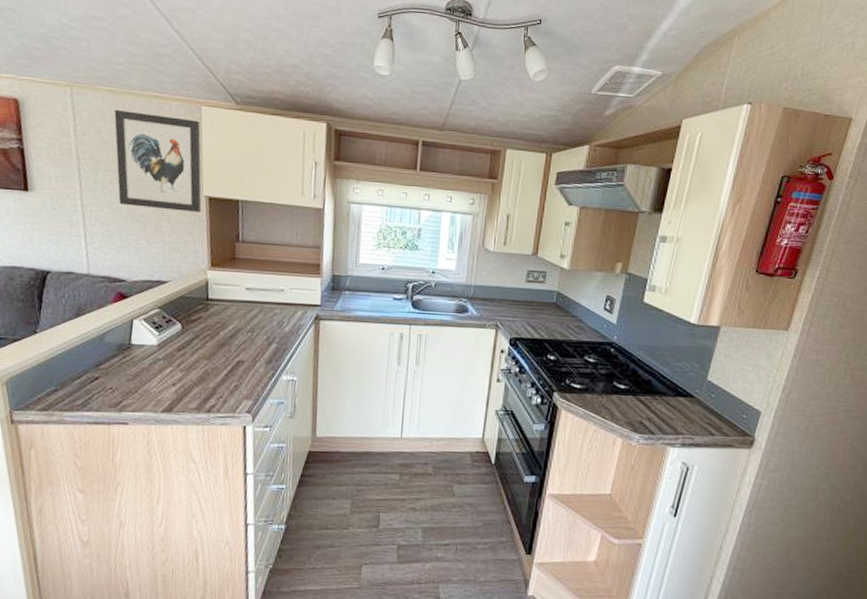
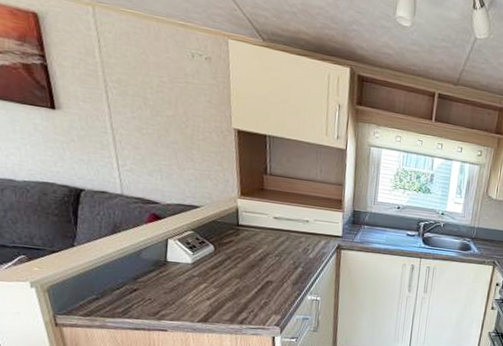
wall art: present [114,110,202,212] -> none [140,35,231,144]

